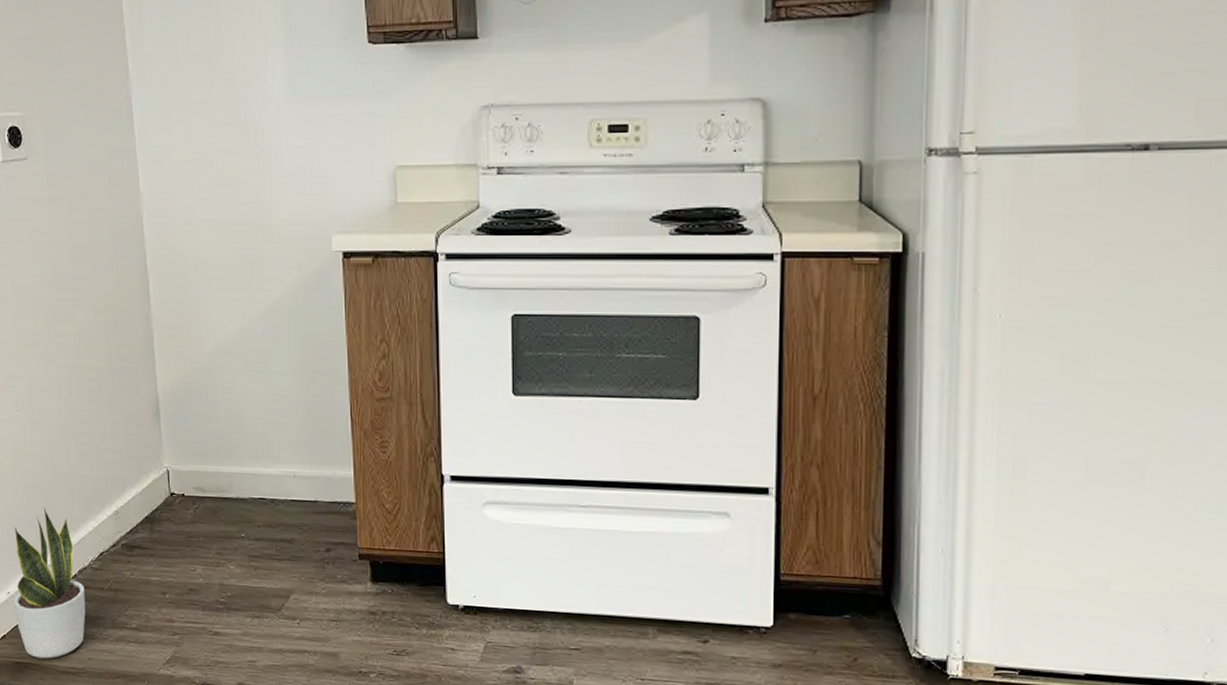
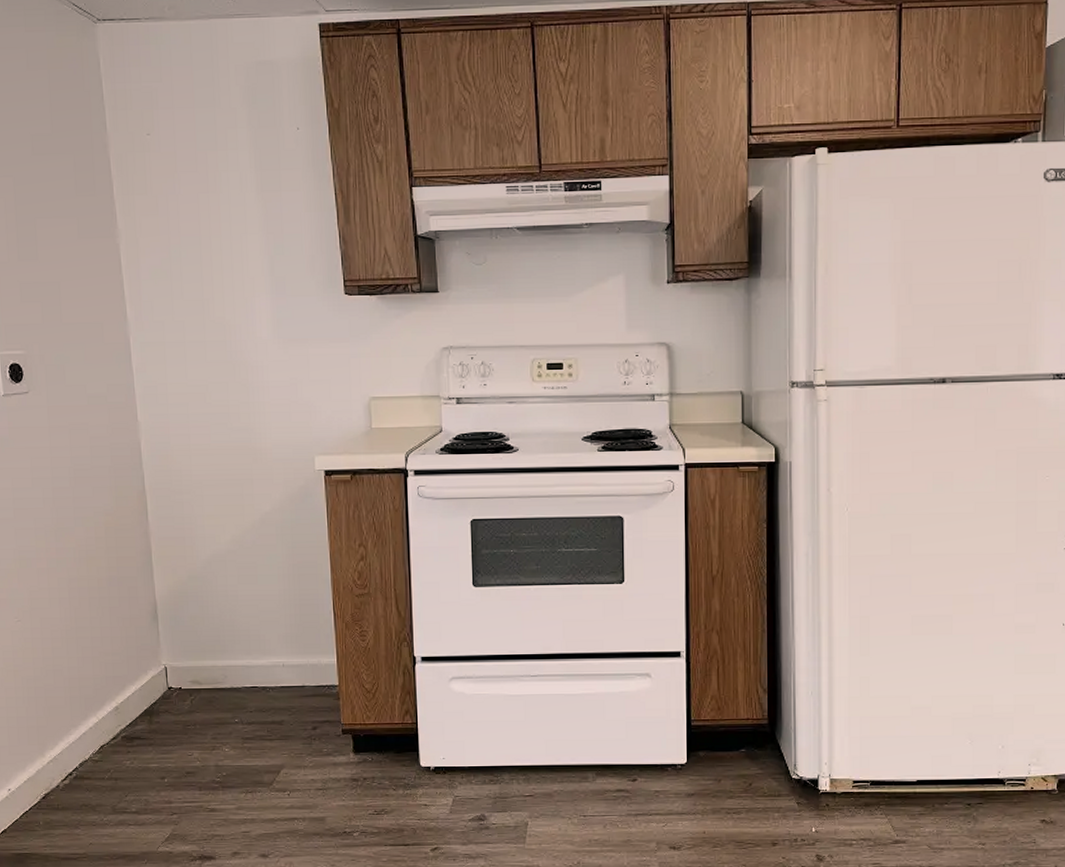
potted plant: present [13,507,86,659] -> none [14,707,87,848]

